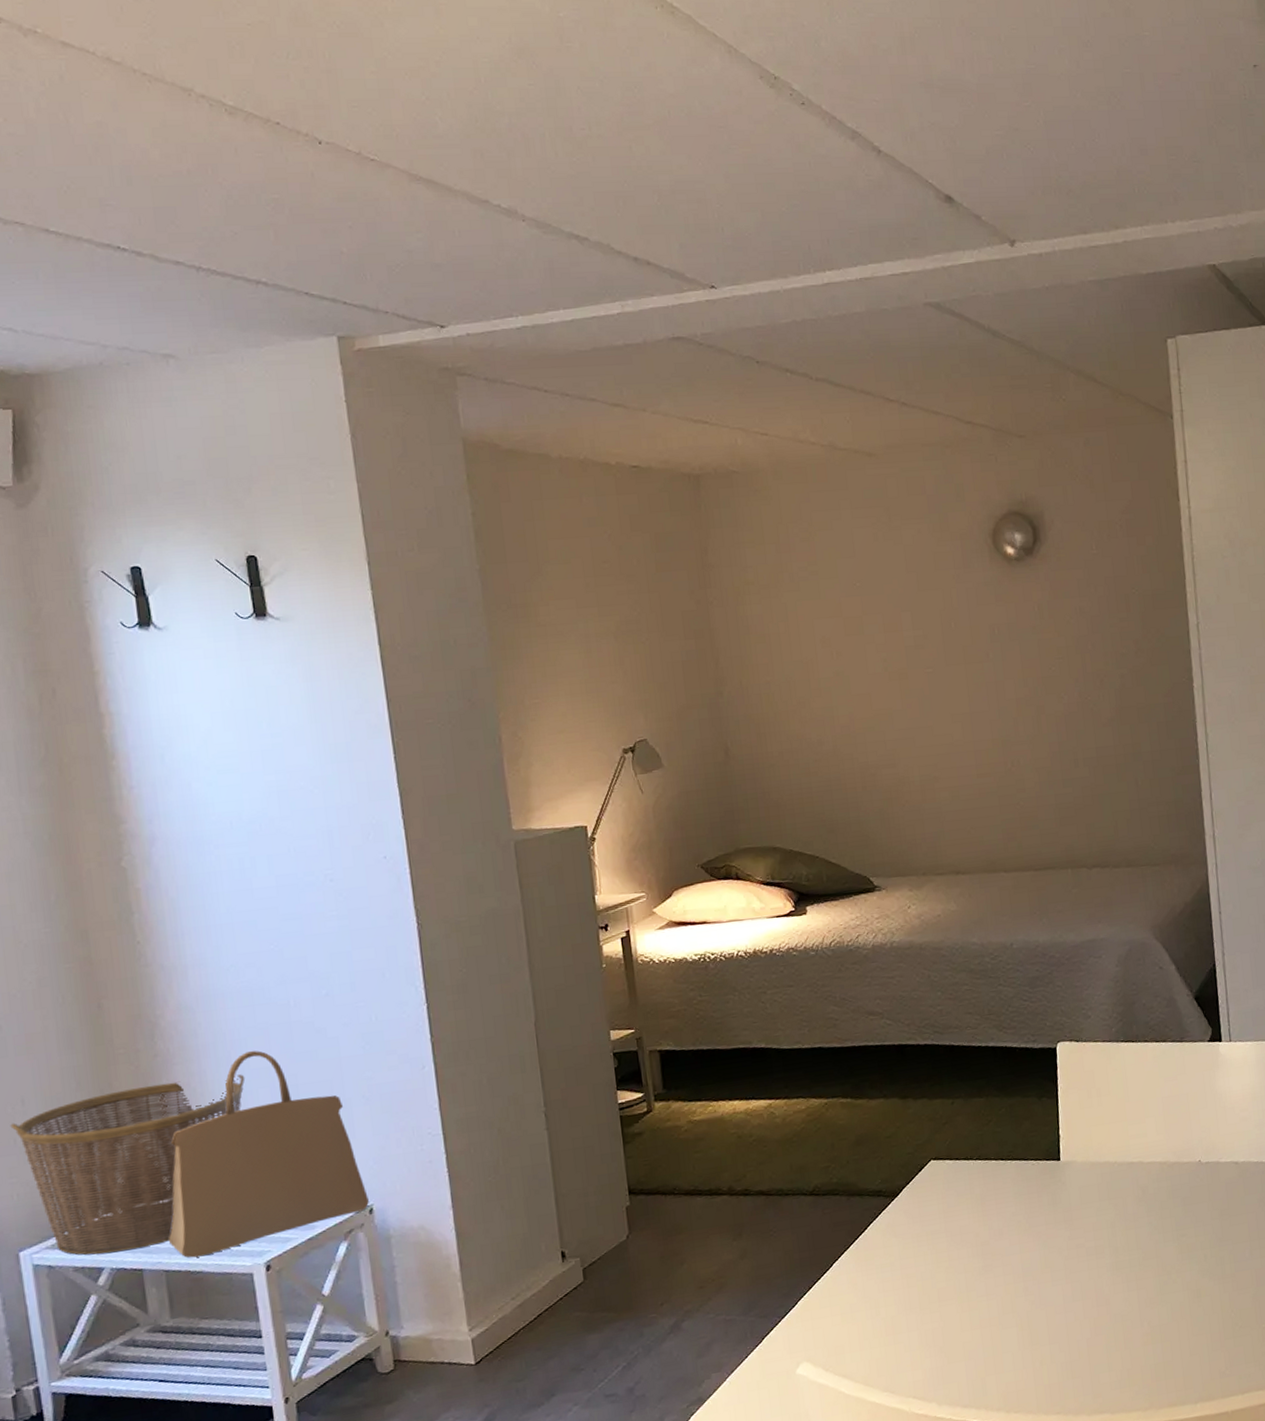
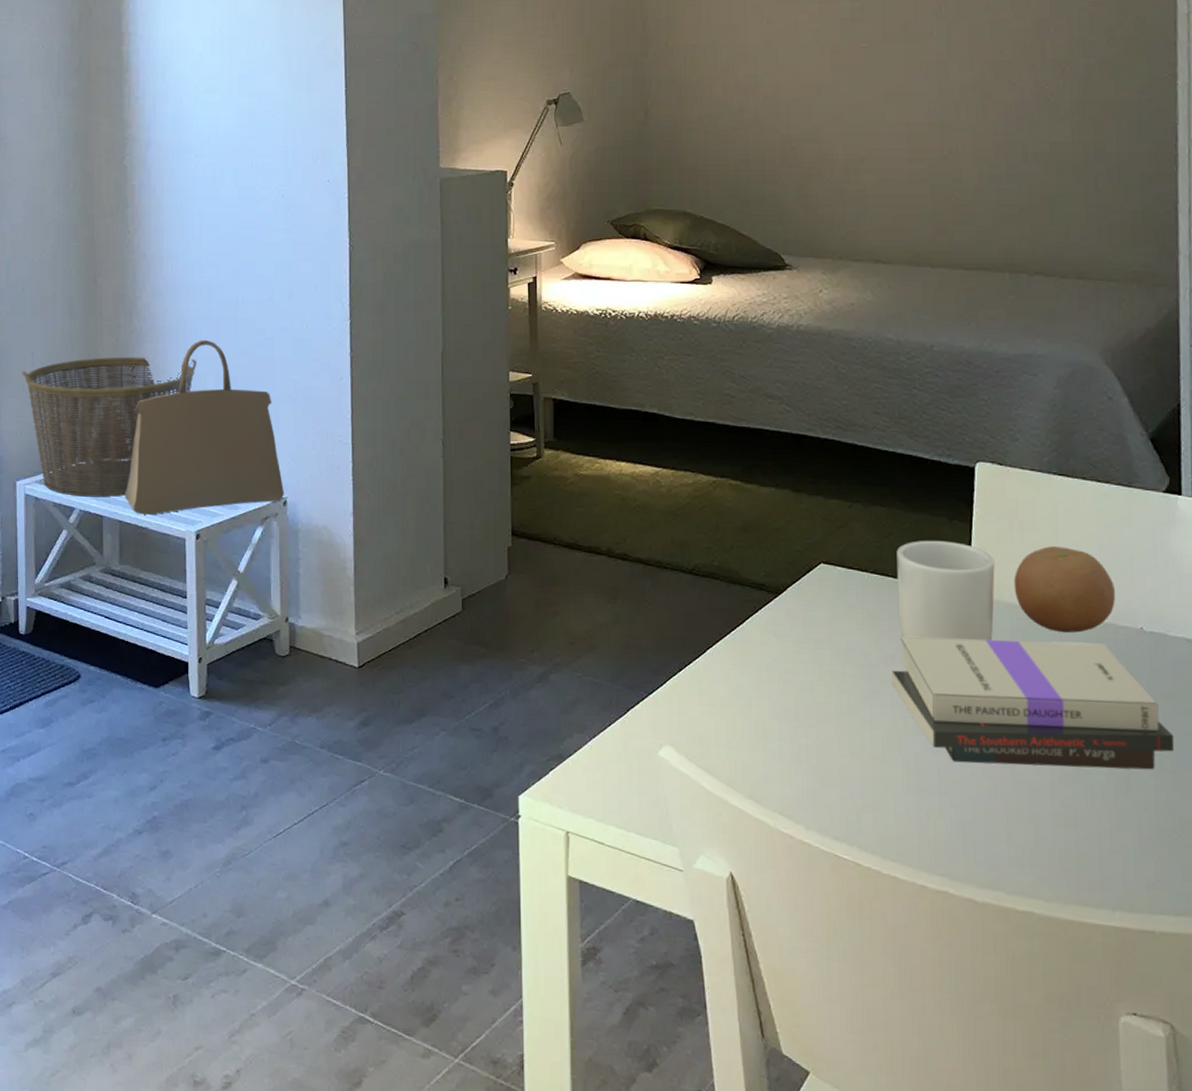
mug: none [996,1117,1083,1213] -> present [896,540,995,642]
books: none [1001,1180,1231,1312] -> present [892,637,1174,770]
fruit: none [1096,1103,1178,1179] -> present [1013,546,1115,633]

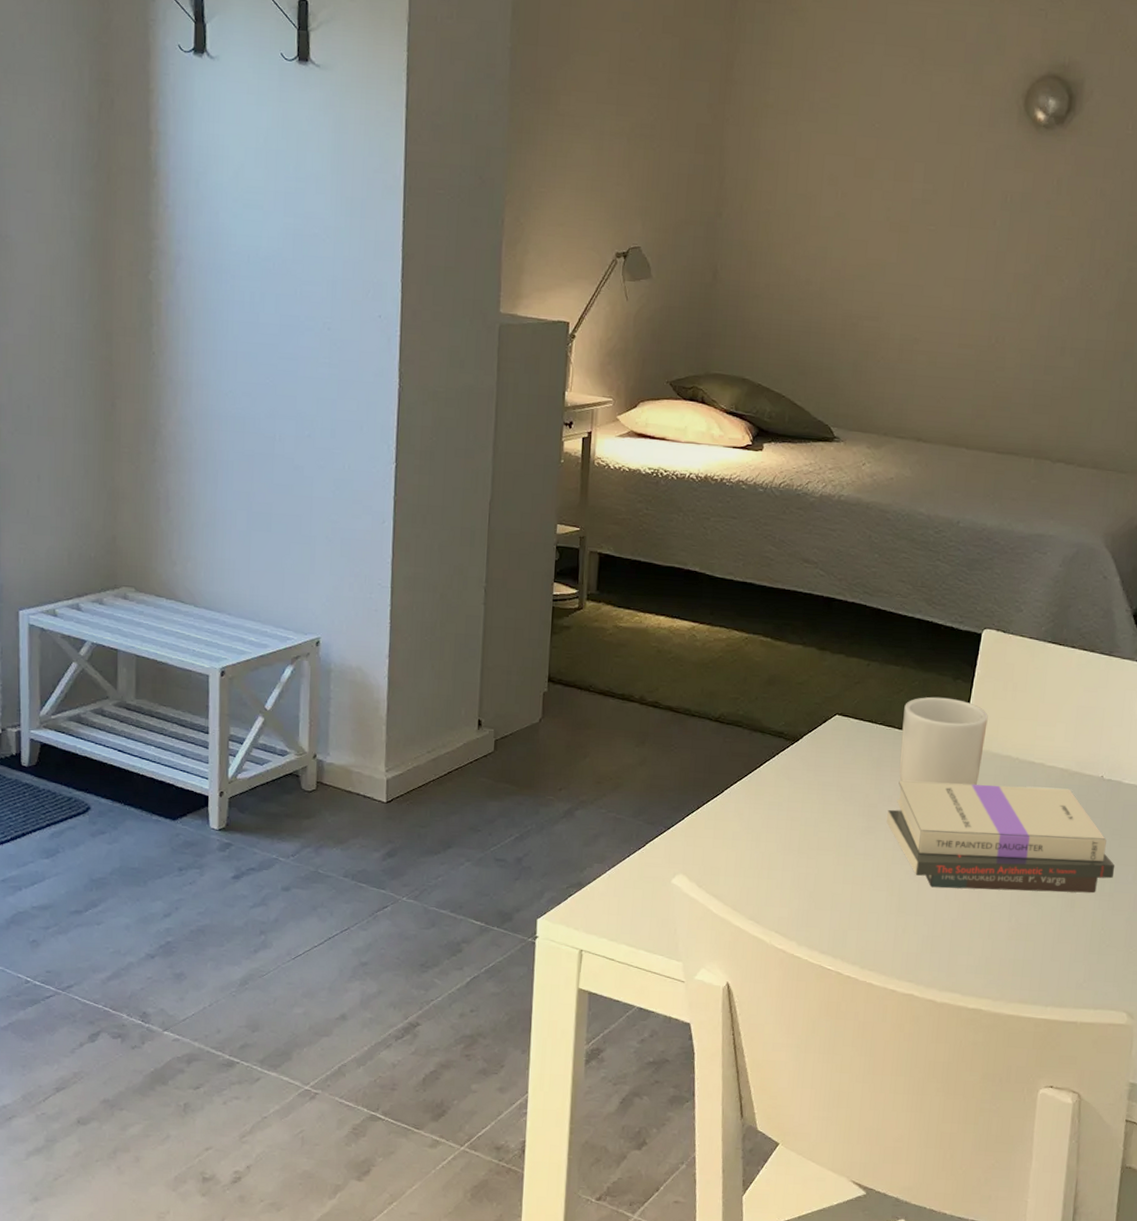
basket: present [22,356,197,497] -> none [26,485,228,631]
handbag: present [125,339,284,515] -> none [143,473,317,650]
fruit: present [1013,546,1115,633] -> none [1001,705,1086,779]

